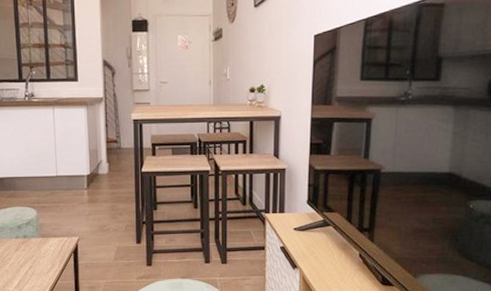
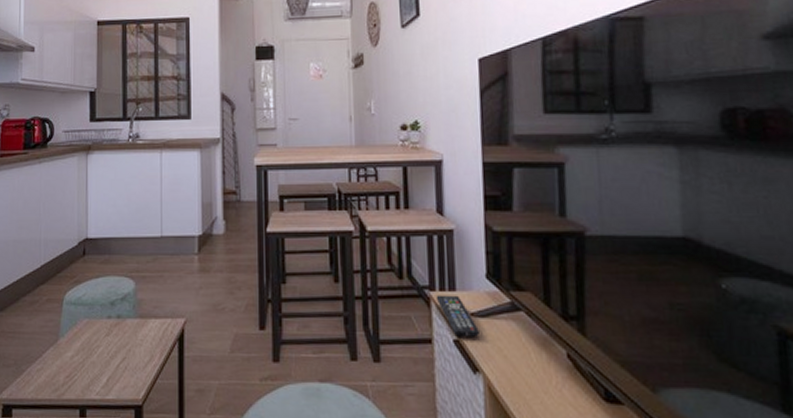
remote control: none [269,216,299,245] -> present [436,295,479,337]

